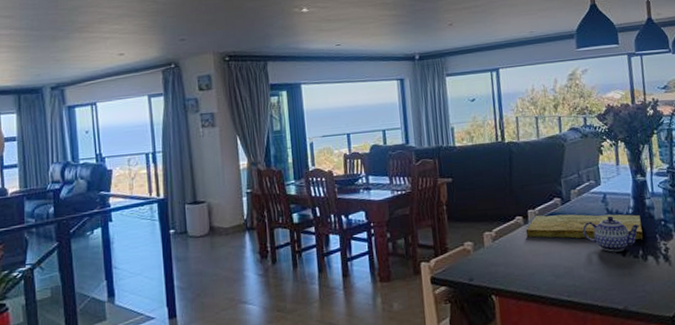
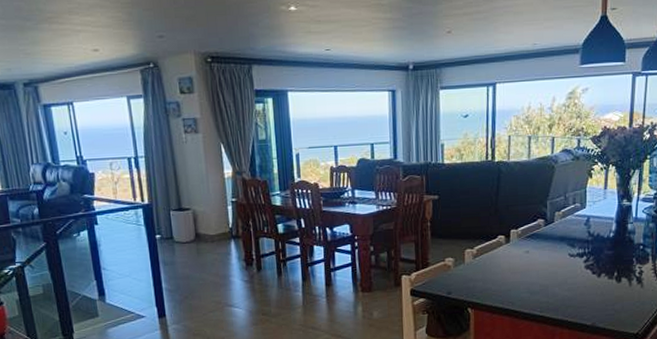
cutting board: present [525,214,644,240] -> none [506,235,620,263]
teapot: present [582,215,640,252] -> none [562,238,619,273]

